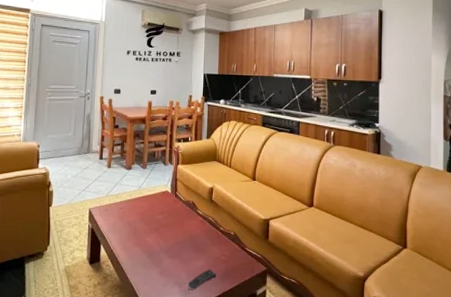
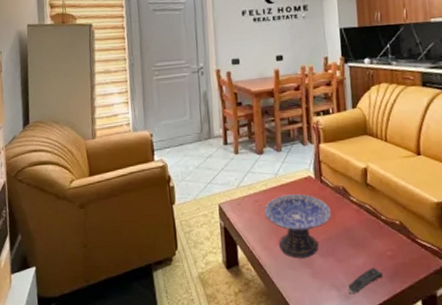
decorative bowl: none [126,205,182,259] -> present [264,194,332,259]

